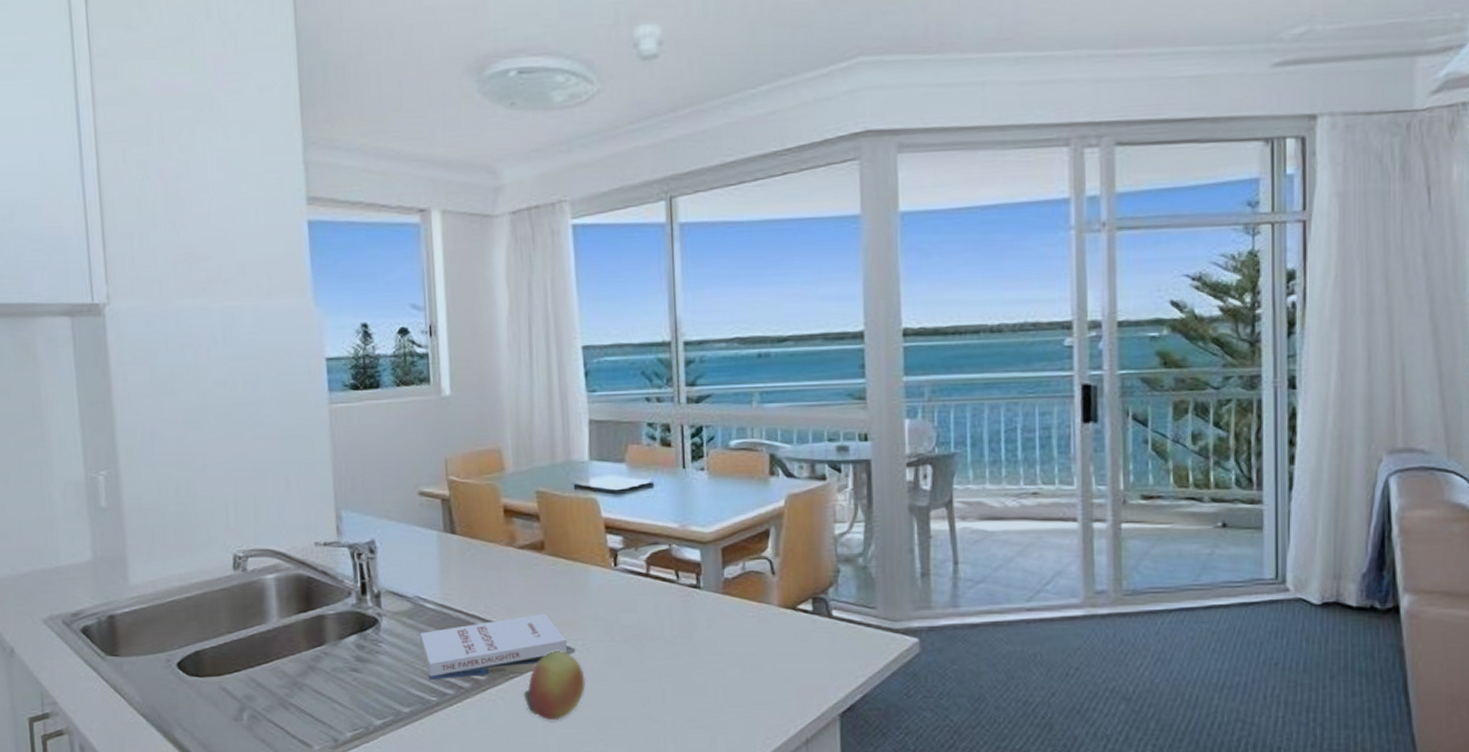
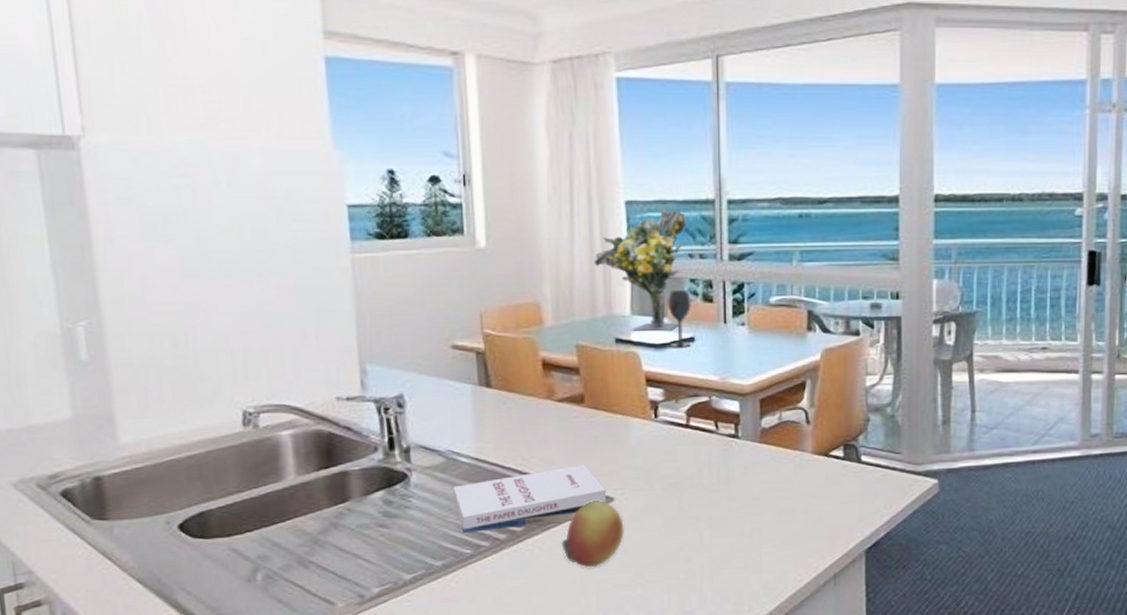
bouquet: none [552,351,643,477] -> present [593,207,686,331]
wine glass: none [626,435,650,494] -> present [668,291,691,348]

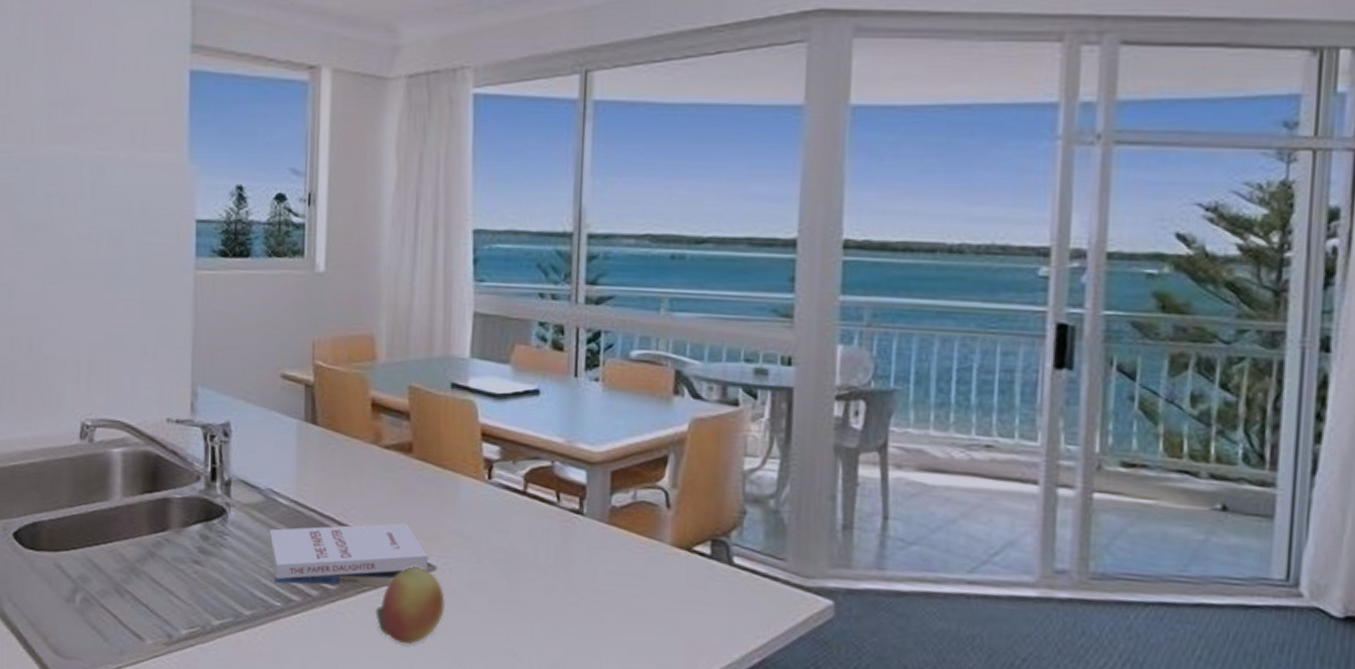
bouquet: present [593,207,686,331] -> none [434,238,539,379]
wine glass: present [668,291,691,348] -> none [511,334,539,401]

